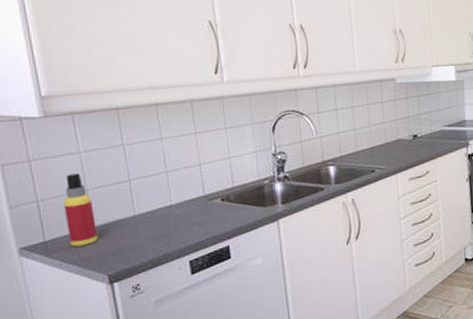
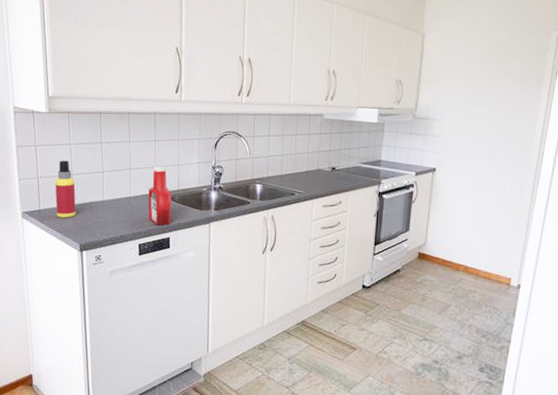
ketchup bottle: none [194,161,230,234] -> present [148,165,172,226]

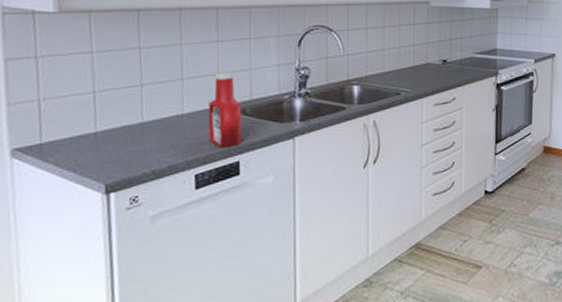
spray bottle: present [55,160,77,218] -> none [66,74,101,151]

